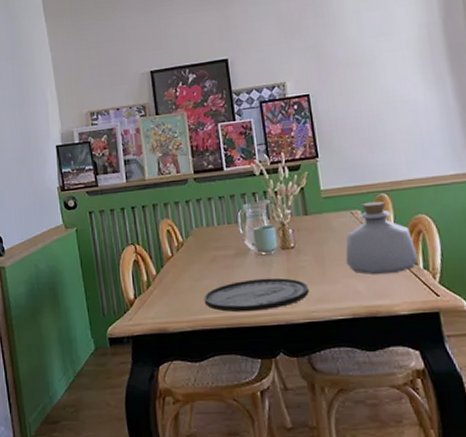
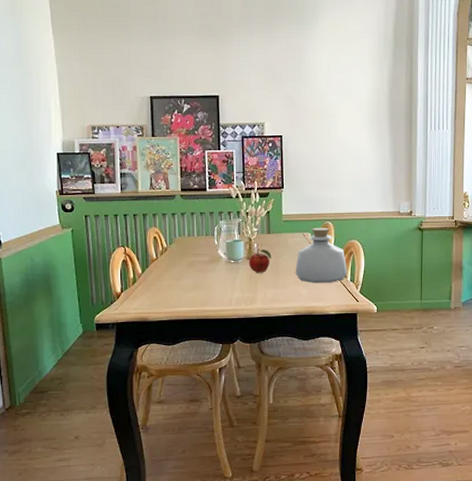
plate: present [204,277,310,312] -> none [180,281,265,307]
fruit: none [283,235,313,266] -> present [248,249,272,273]

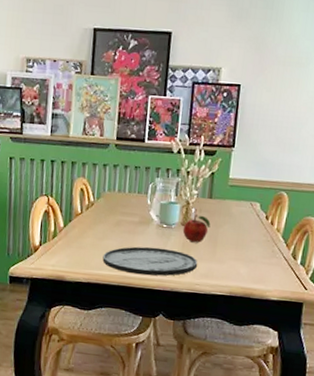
plate: none [180,281,265,307] -> present [102,246,198,276]
bottle: present [295,227,348,283] -> none [235,197,299,264]

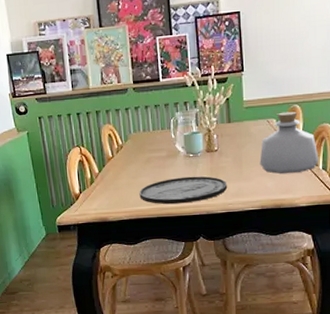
fruit: present [182,214,211,243] -> none [208,140,233,166]
bottle: none [235,197,299,264] -> present [259,111,319,174]

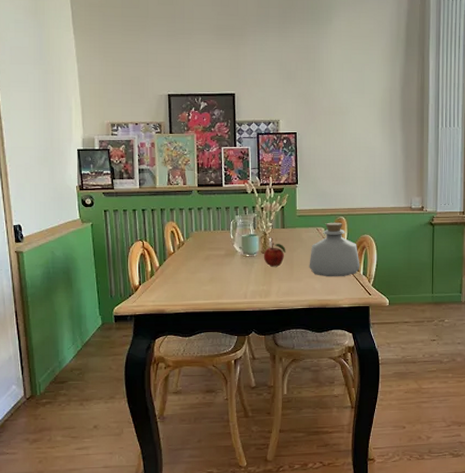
plate: present [139,176,228,205] -> none [197,275,280,300]
fruit: none [208,140,233,166] -> present [263,243,286,267]

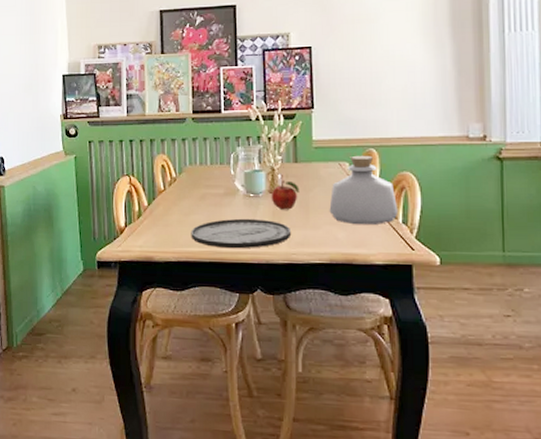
plate: none [197,275,280,300] -> present [191,218,292,249]

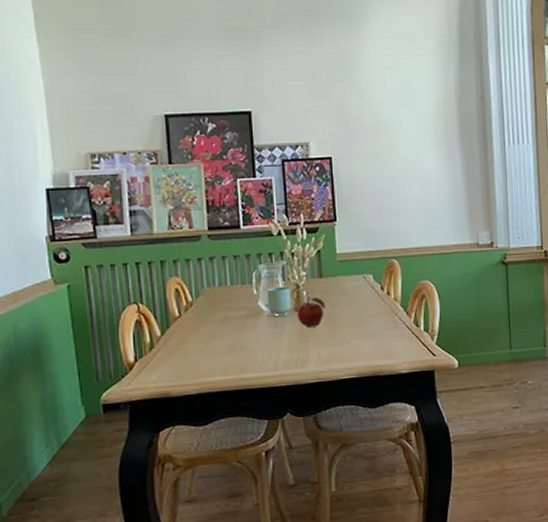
plate: present [191,218,292,249] -> none [212,339,320,374]
bottle: present [329,155,399,224] -> none [355,266,420,336]

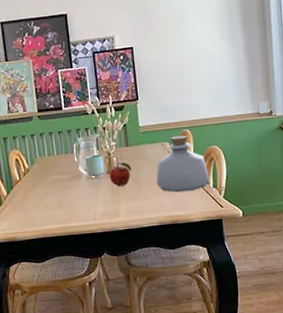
bottle: none [355,266,420,336] -> present [156,135,210,192]

